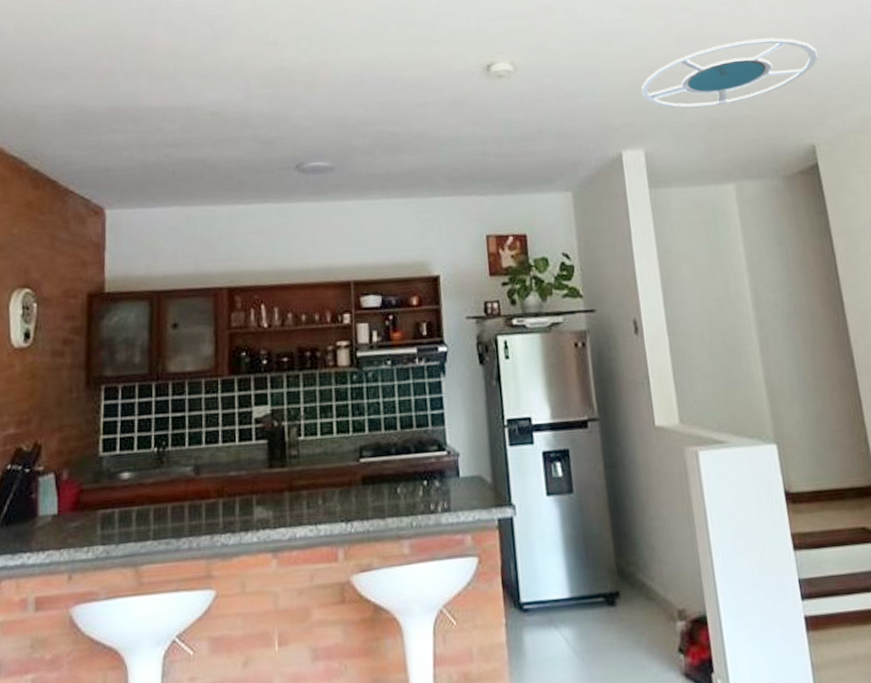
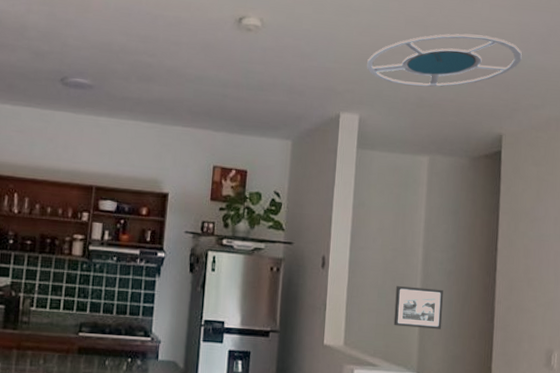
picture frame: none [728,337,794,390] -> present [393,286,443,329]

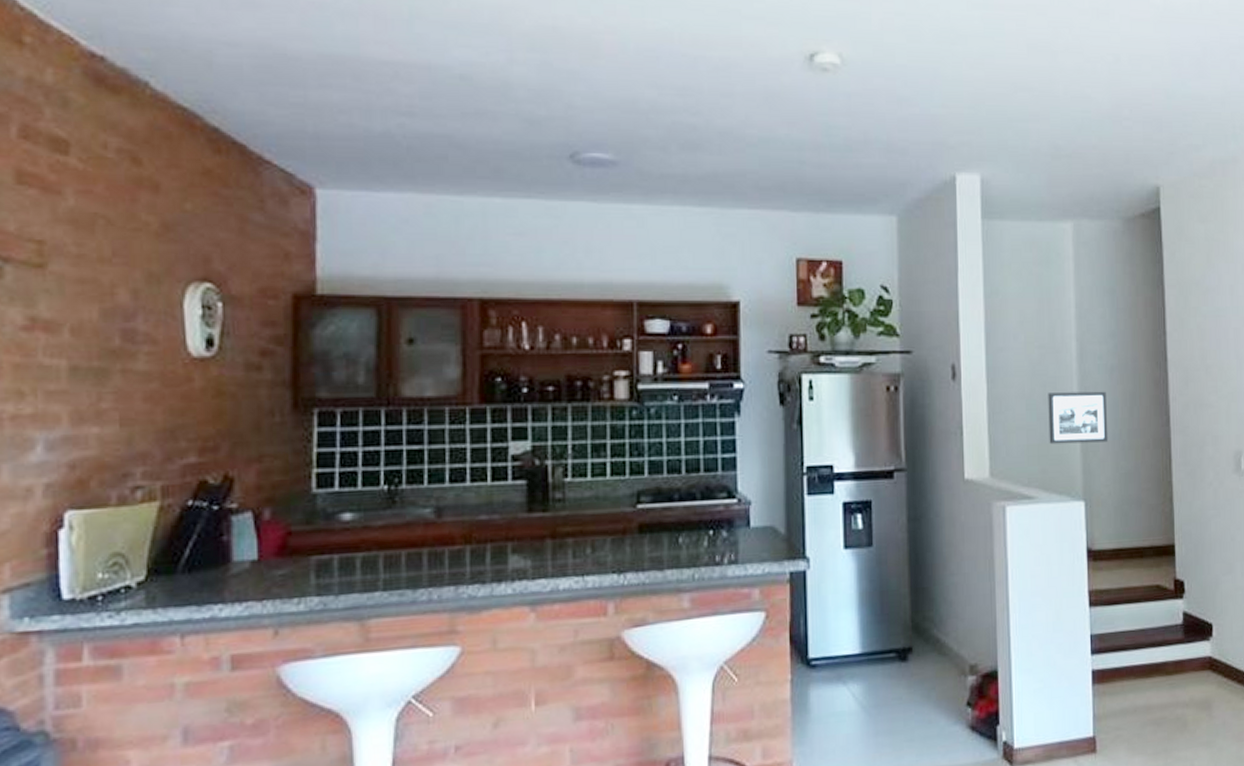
ceiling lamp: present [367,33,522,87] -> none [984,58,1174,132]

